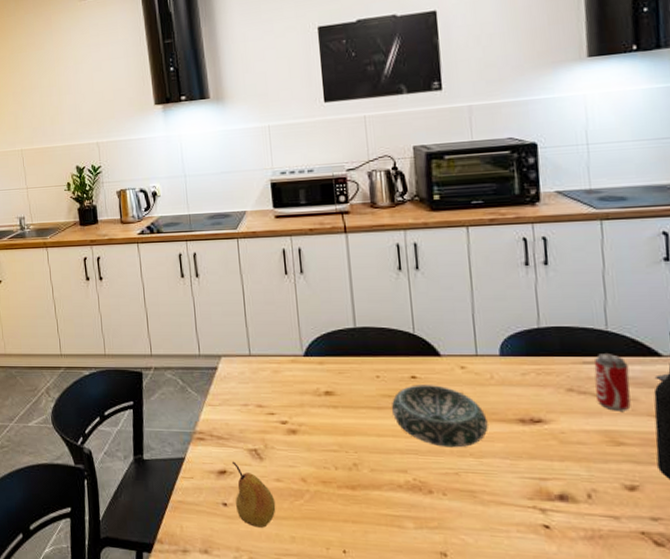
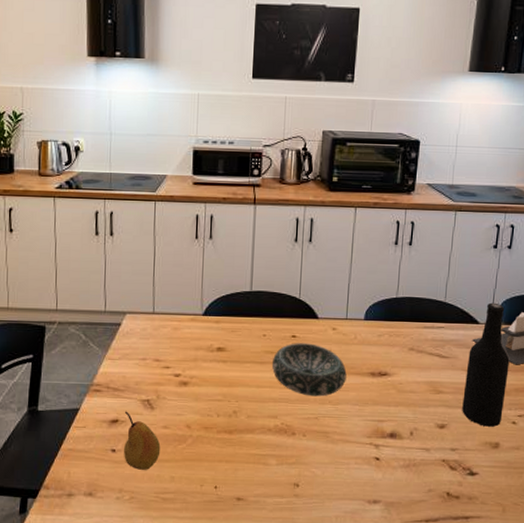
beverage can: present [594,354,631,411] -> none [429,320,455,367]

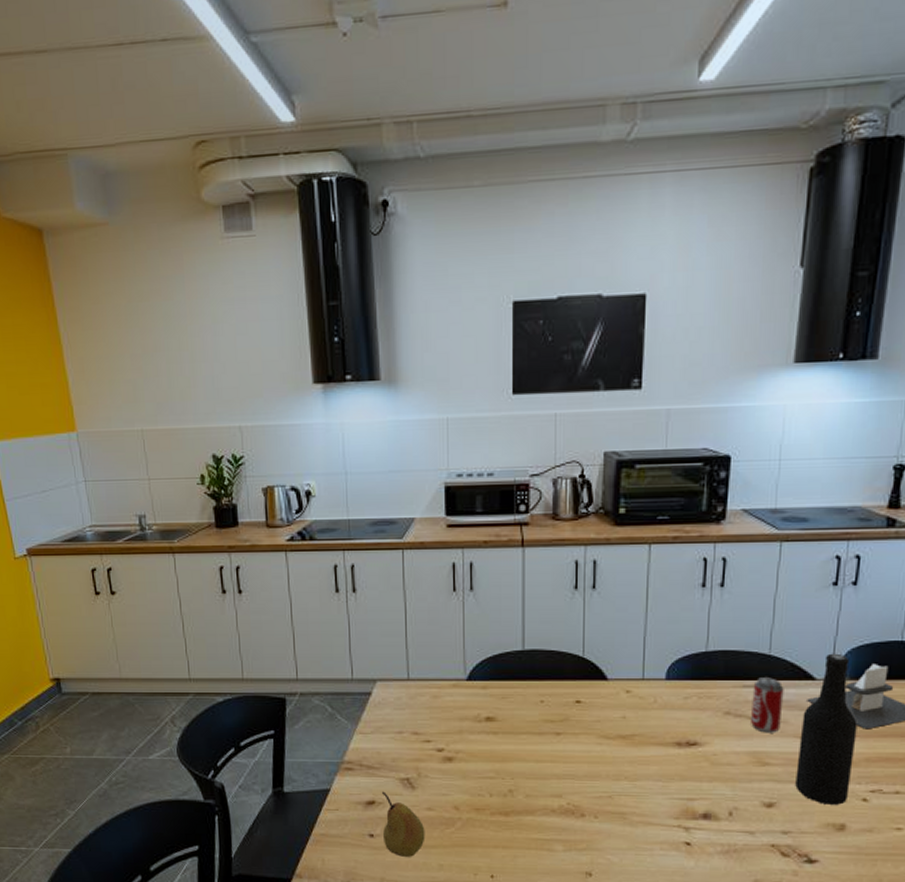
decorative bowl: present [271,343,347,397] -> none [552,709,646,772]
beverage can: none [429,320,455,367] -> present [751,677,784,733]

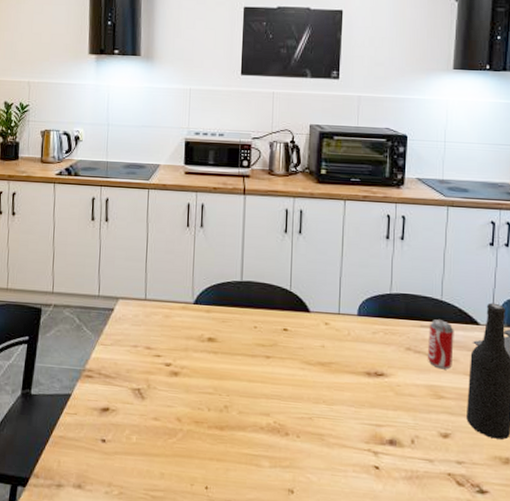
fruit: present [381,791,425,857] -> none [114,399,151,464]

